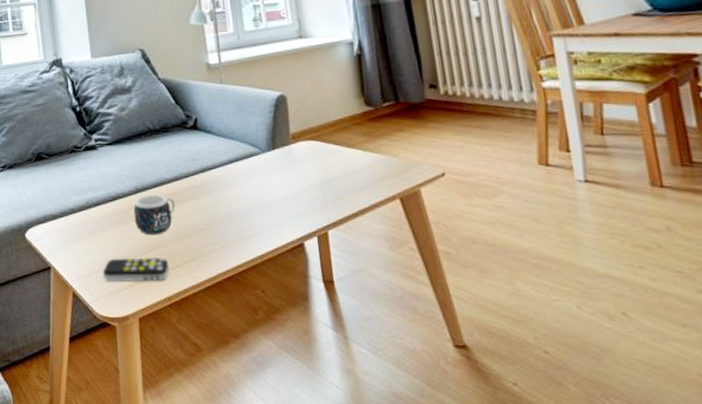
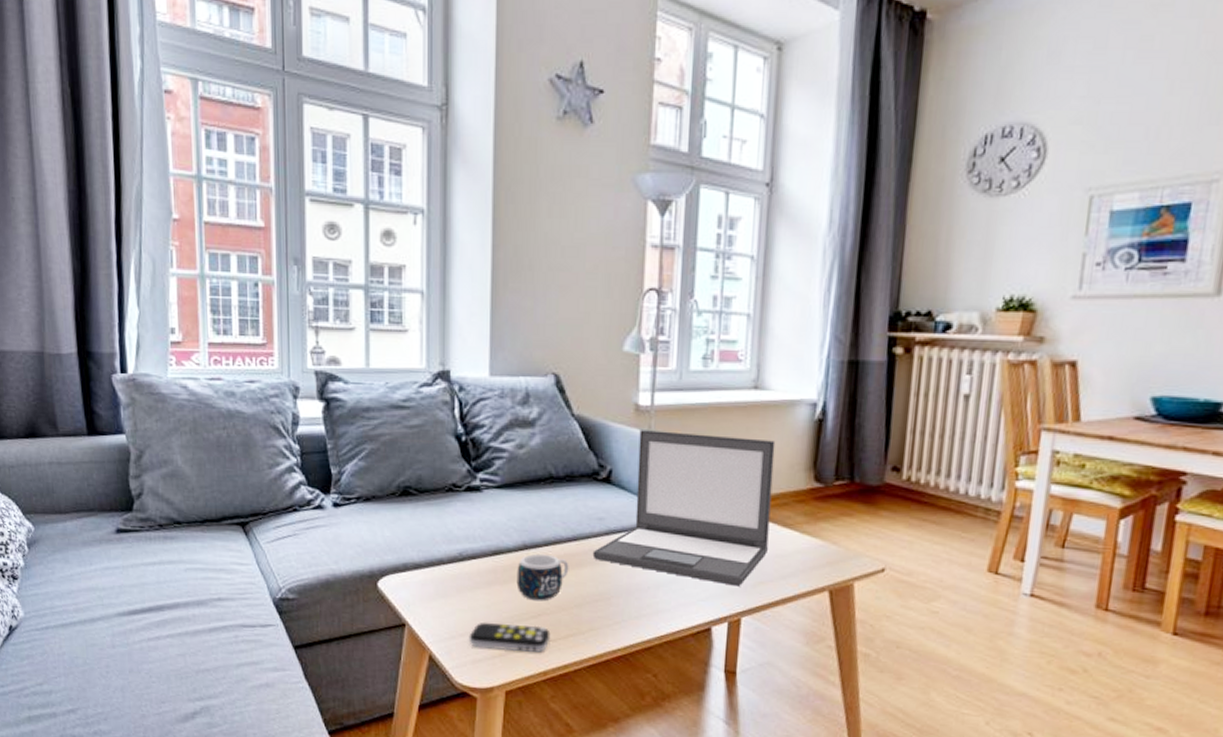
laptop: none [192,77,339,204] -> present [592,430,776,586]

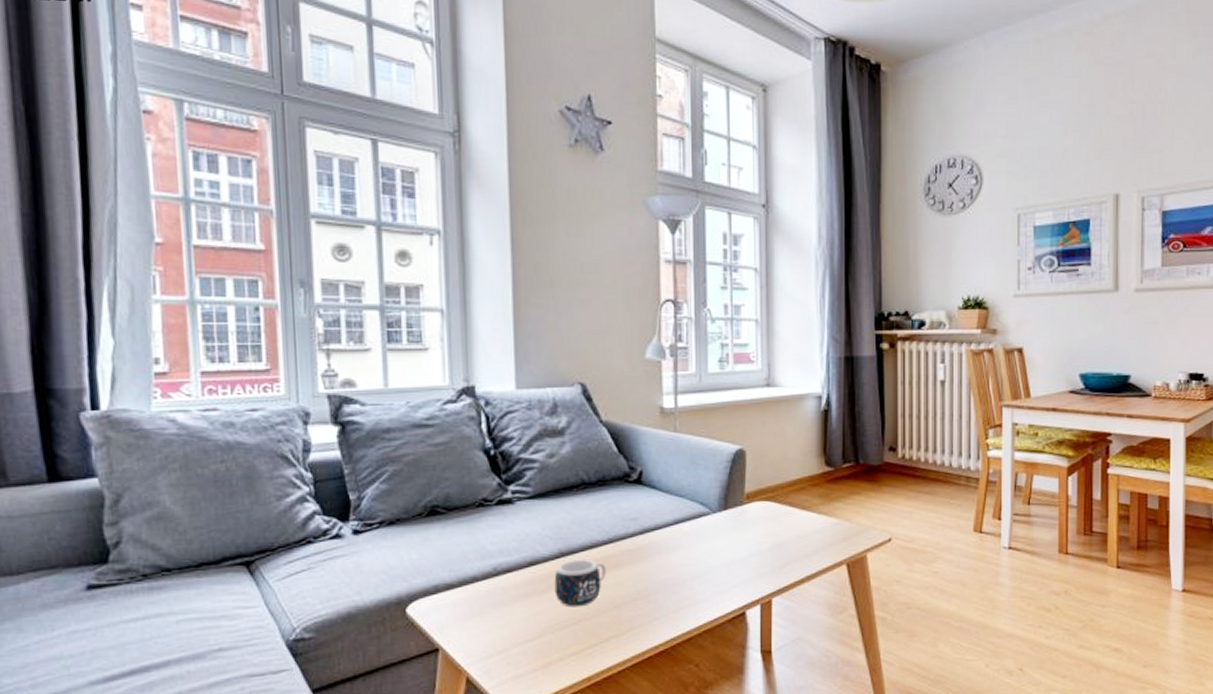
remote control: present [469,622,551,652] -> none [508,631,592,663]
laptop: present [592,430,776,586] -> none [629,430,790,570]

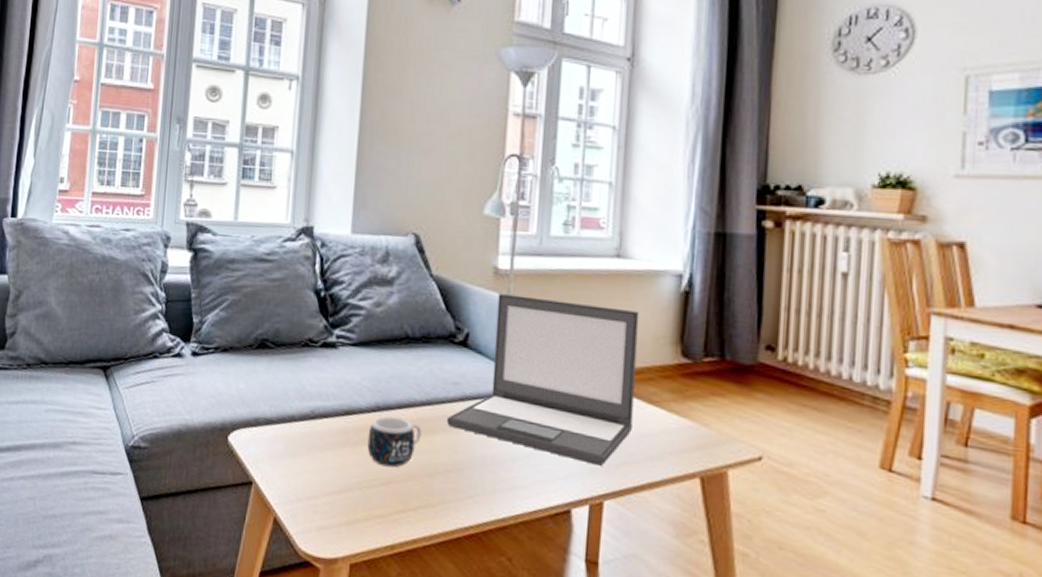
laptop: none [629,430,790,570] -> present [446,294,640,466]

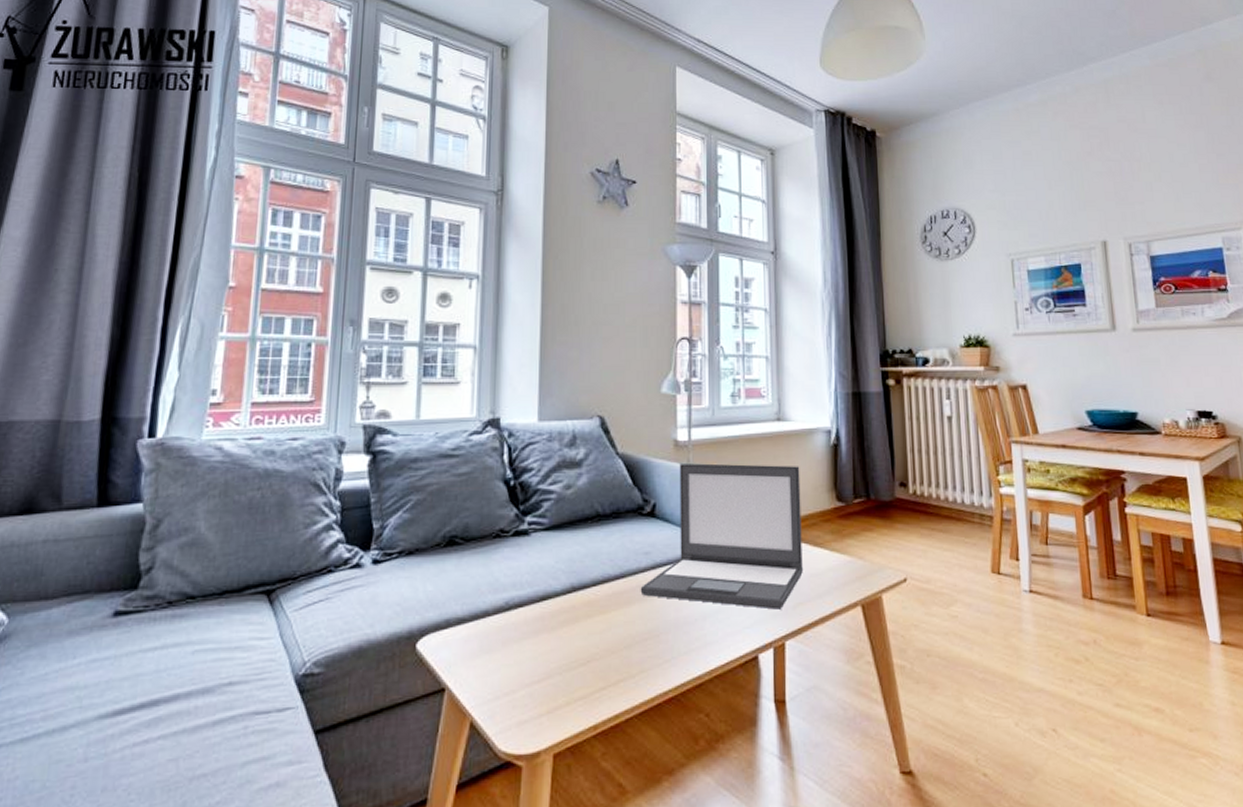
mug: present [367,416,422,468] -> none [565,594,618,647]

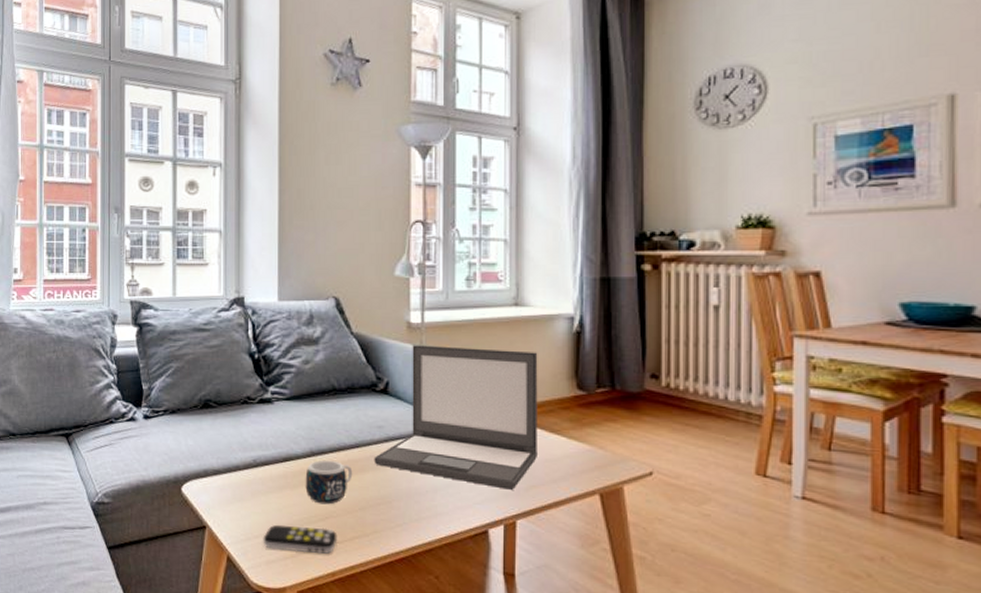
remote control: none [514,673,600,707] -> present [263,524,338,554]
mug: none [565,594,618,647] -> present [305,459,353,505]

